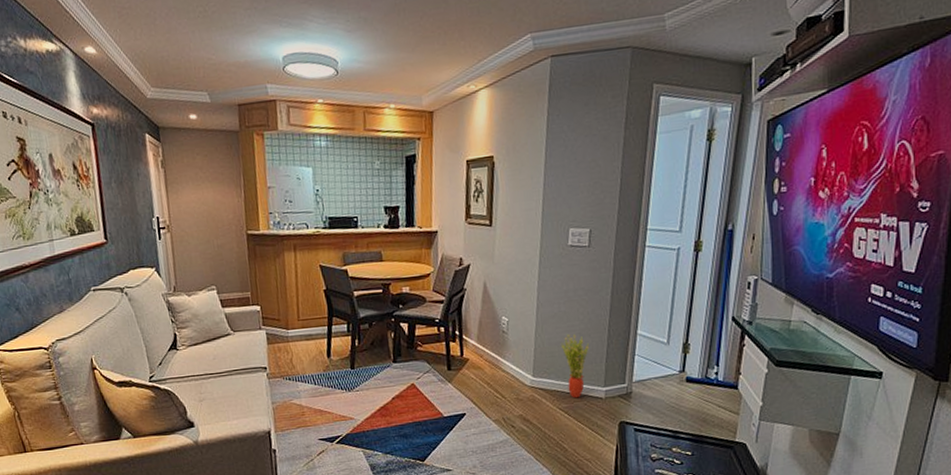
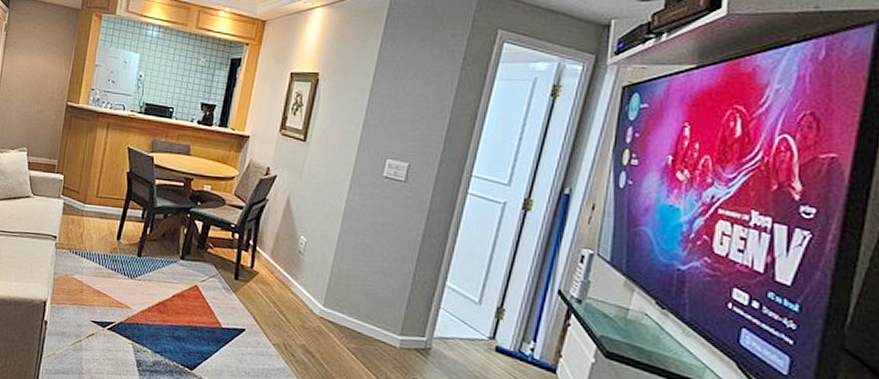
potted plant: present [560,333,589,399] -> none [358,268,390,341]

